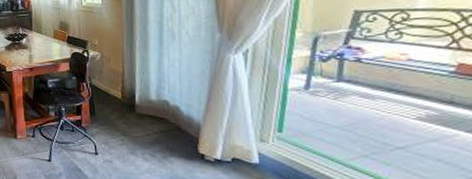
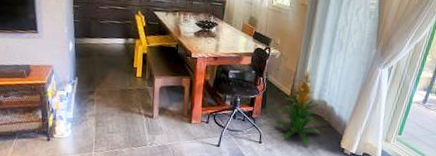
indoor plant: none [108,67,169,153] -> present [274,69,321,145]

